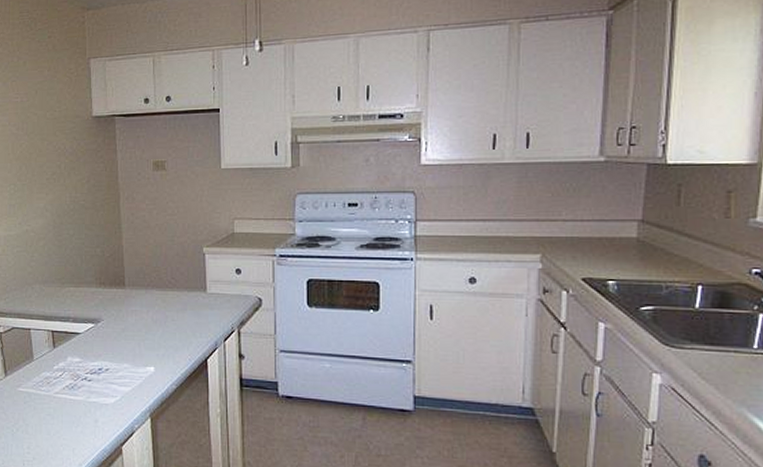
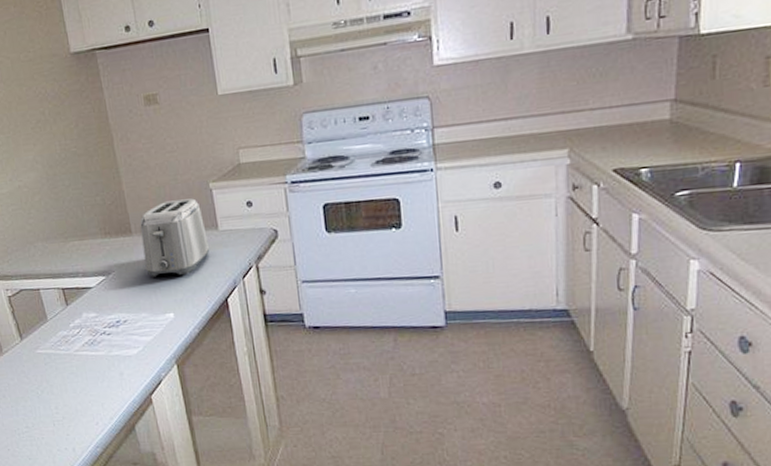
toaster: none [133,260,197,331] -> present [140,198,210,277]

